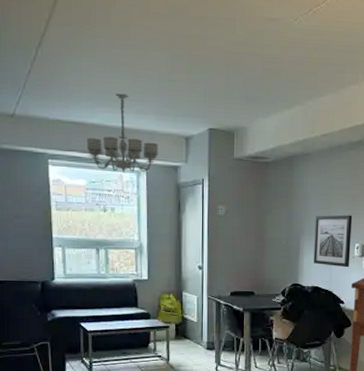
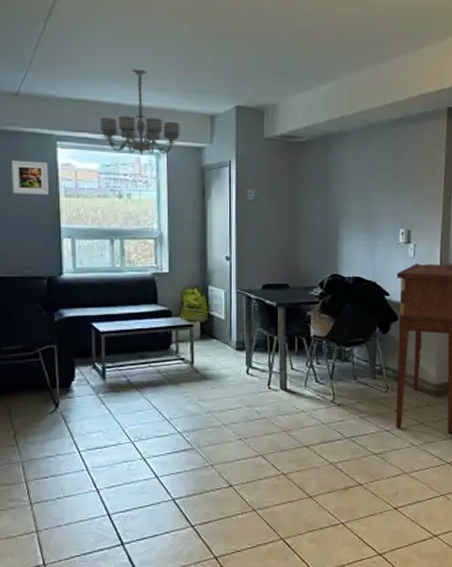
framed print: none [8,177,41,208] -> present [11,161,48,195]
wall art: present [314,215,353,268] -> none [354,198,396,256]

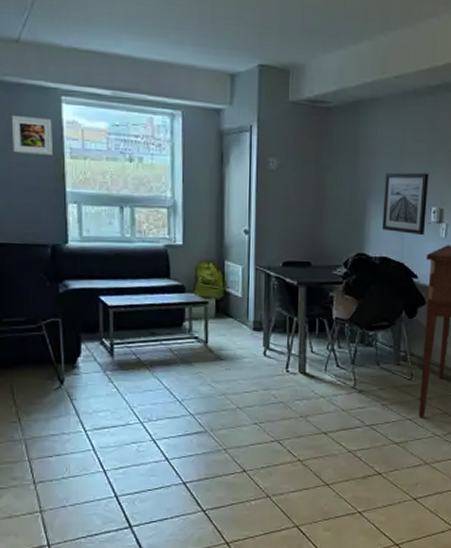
chandelier: present [100,69,180,155] -> none [109,18,197,116]
wall art: none [354,198,396,256] -> present [382,172,429,236]

